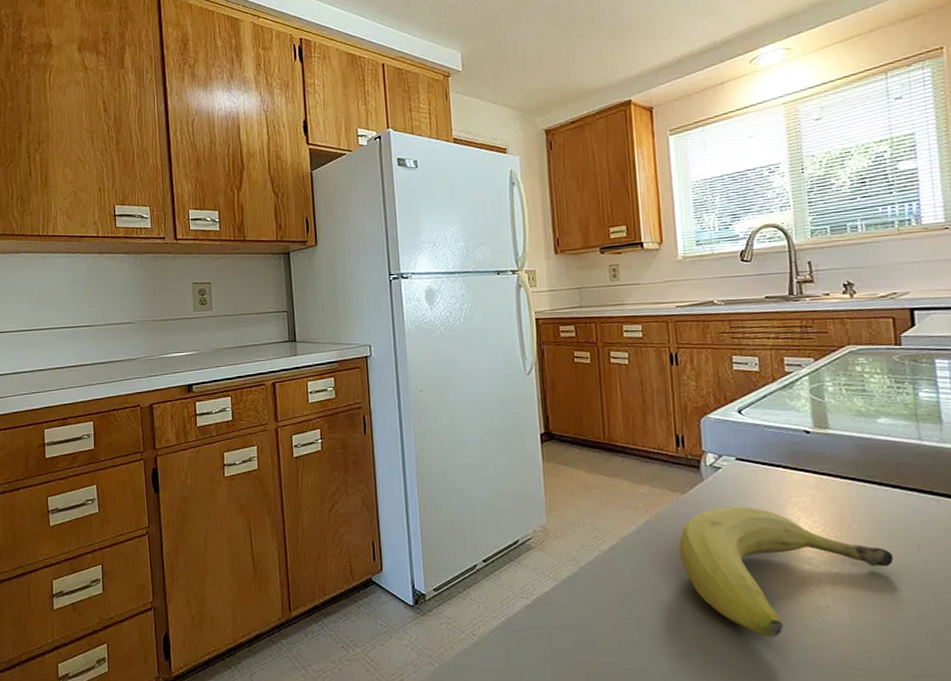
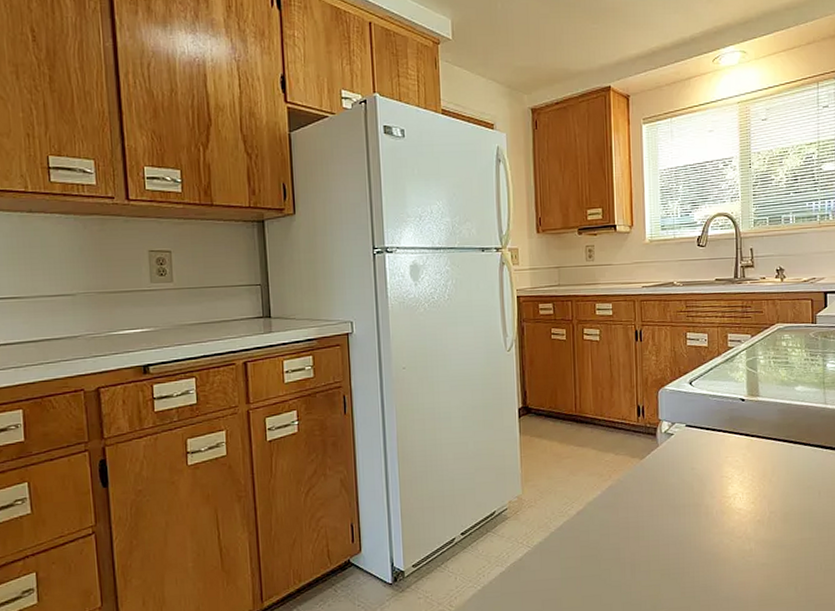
fruit: present [679,507,893,638] -> none [636,468,801,581]

